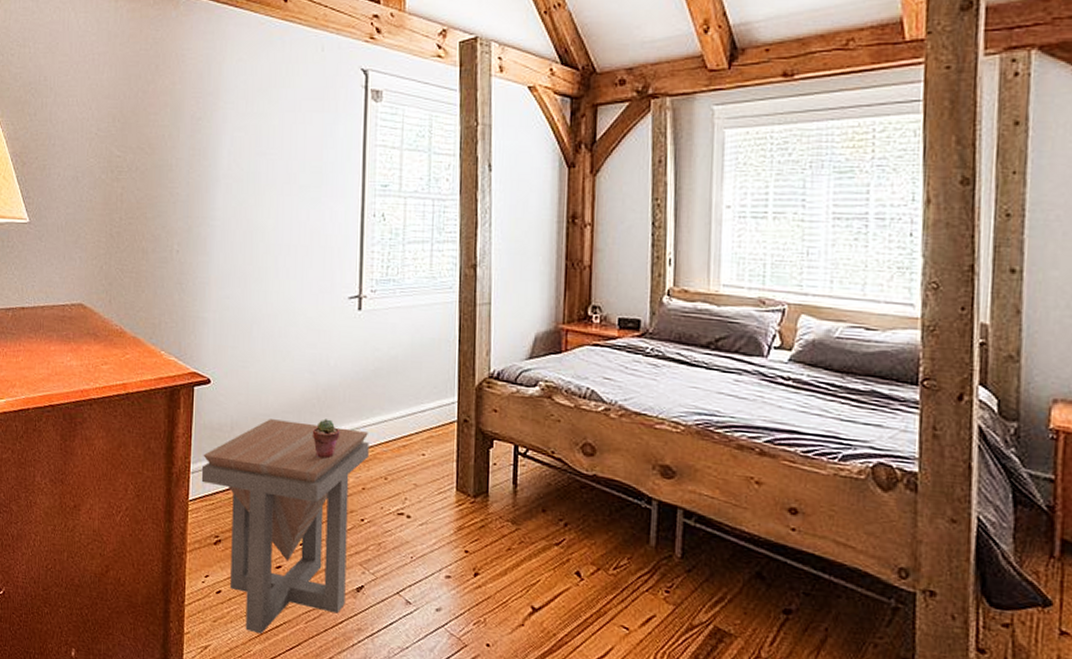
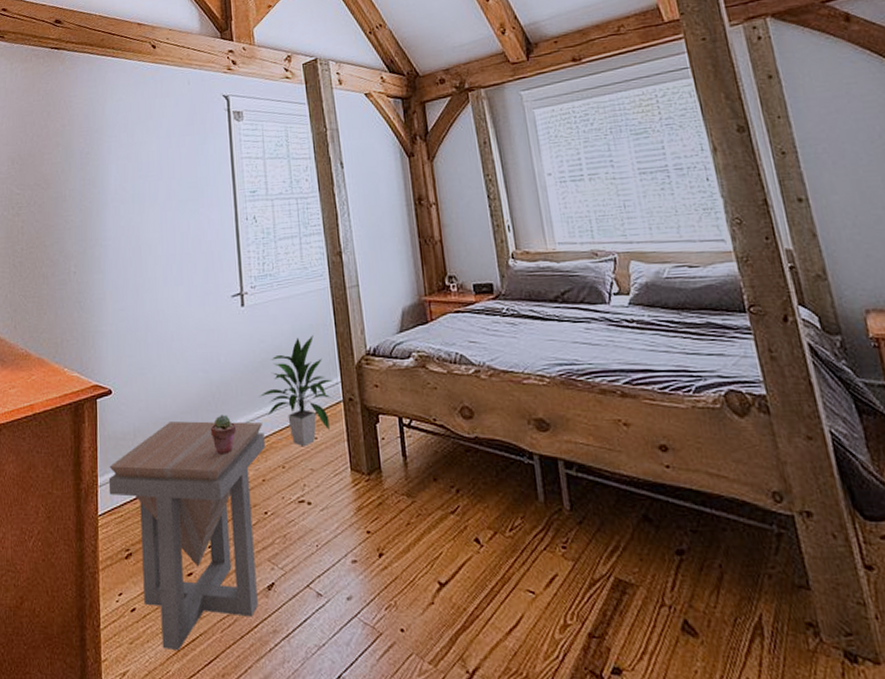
indoor plant: none [367,350,449,462] -> present [259,335,333,447]

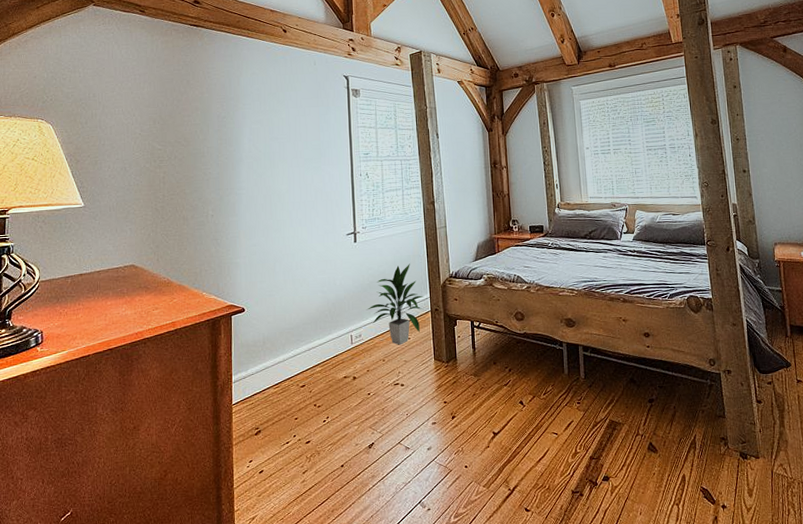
side table: present [108,421,265,650] -> none [241,329,370,497]
potted succulent: present [210,414,237,455] -> none [326,324,348,354]

